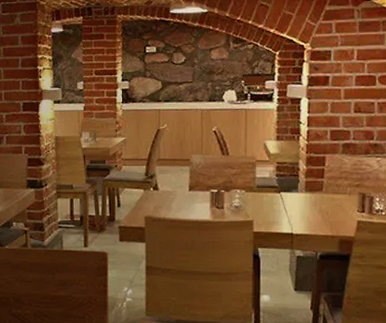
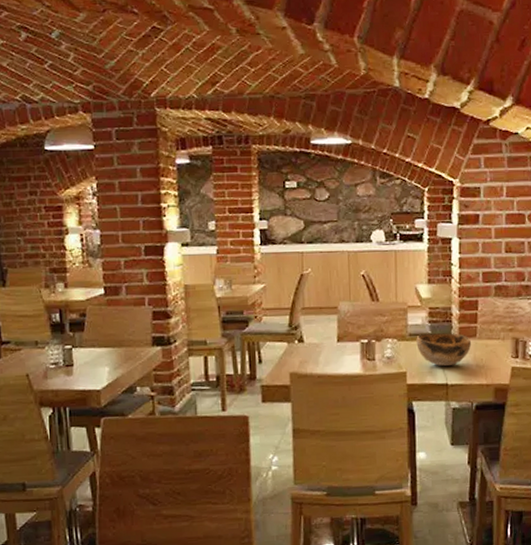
decorative bowl: none [263,185,318,218] -> present [416,332,472,367]

